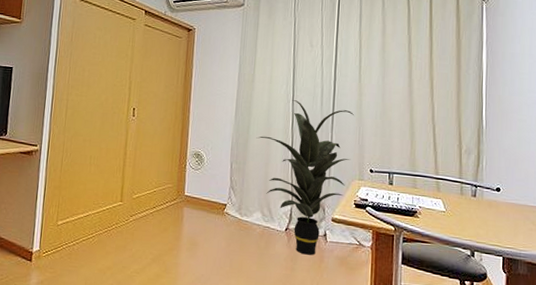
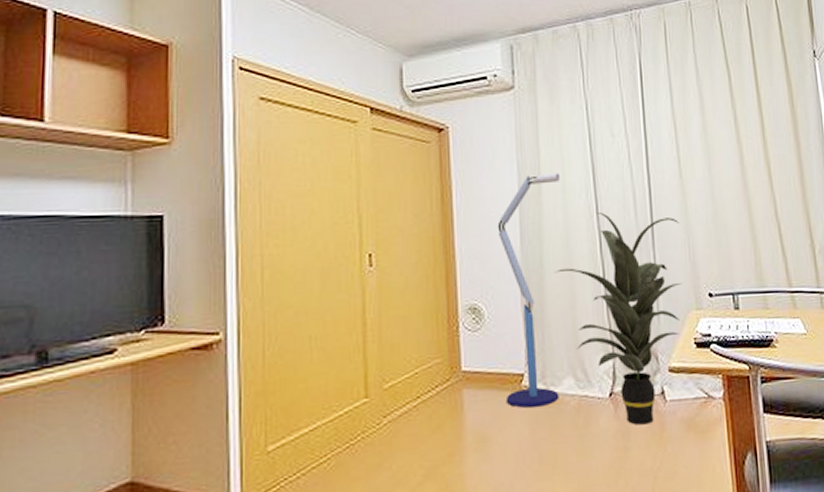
floor lamp: none [212,68,269,229] -> present [497,173,560,409]

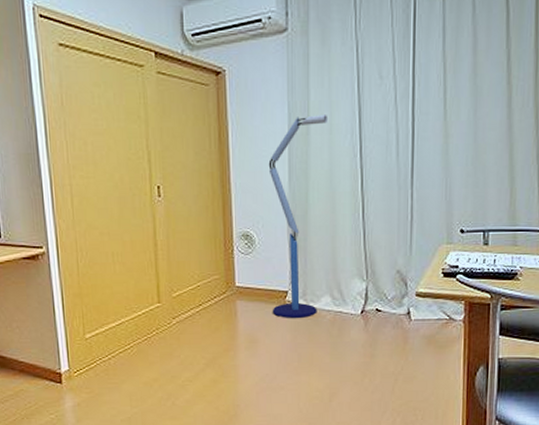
indoor plant: present [553,213,682,425] -> none [317,153,439,338]

